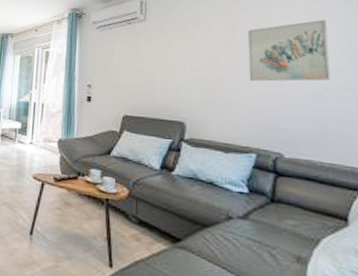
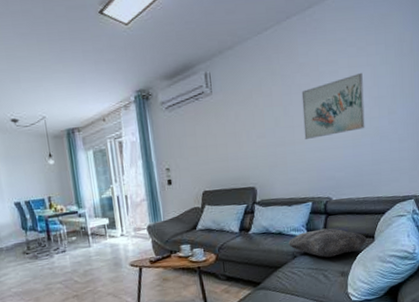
cushion: none [222,189,336,233] -> present [289,228,367,258]

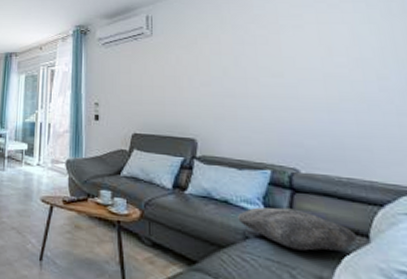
wall art: present [301,72,365,140] -> none [256,30,344,96]

